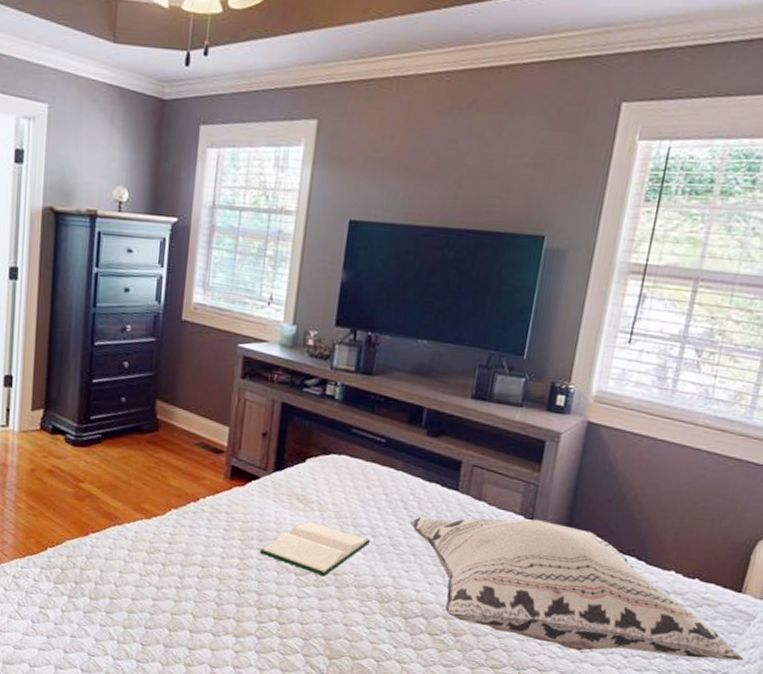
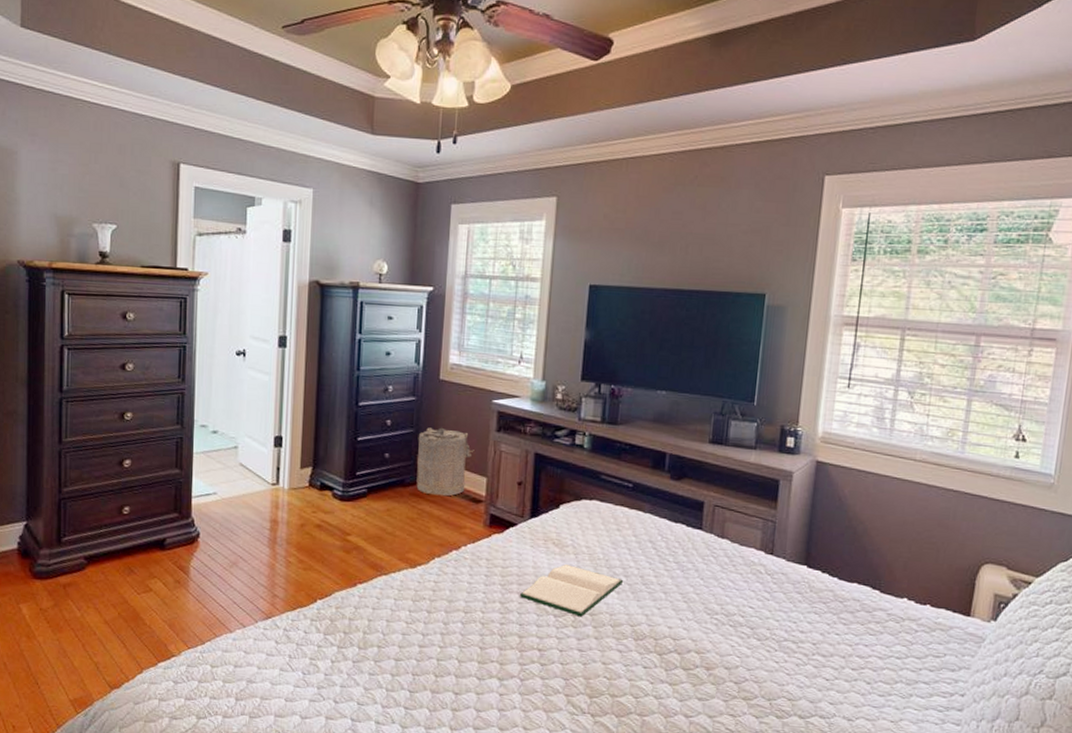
laundry hamper: none [154,371,217,445] -> present [416,427,474,496]
decorative pillow: present [410,516,744,661] -> none [660,554,979,683]

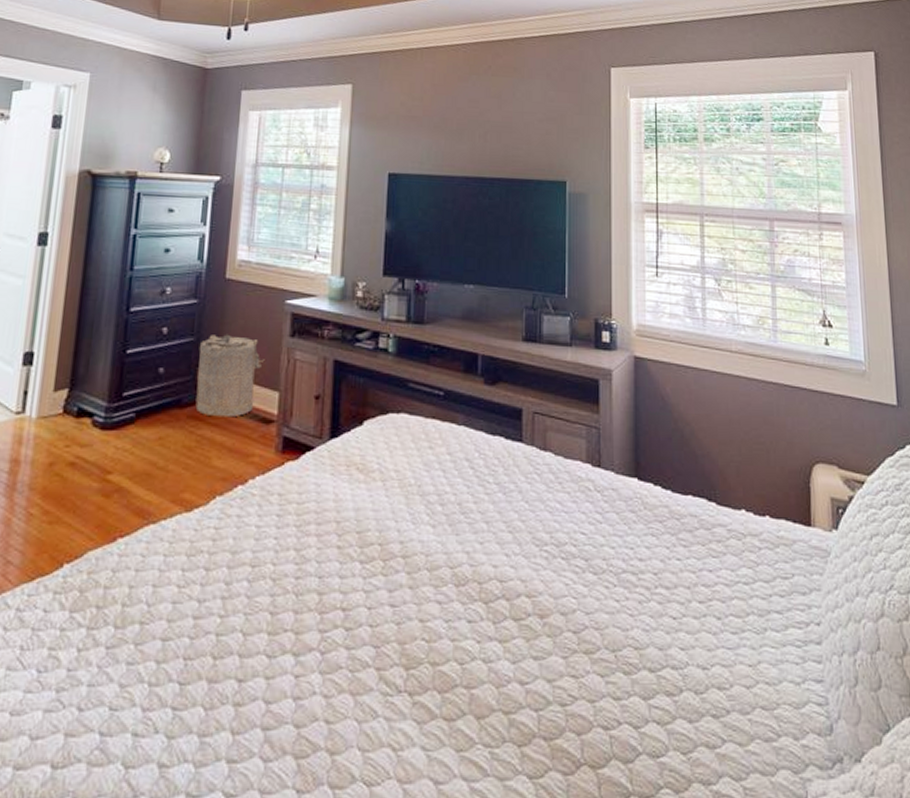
hardback book: present [520,563,624,617] -> none [319,493,440,561]

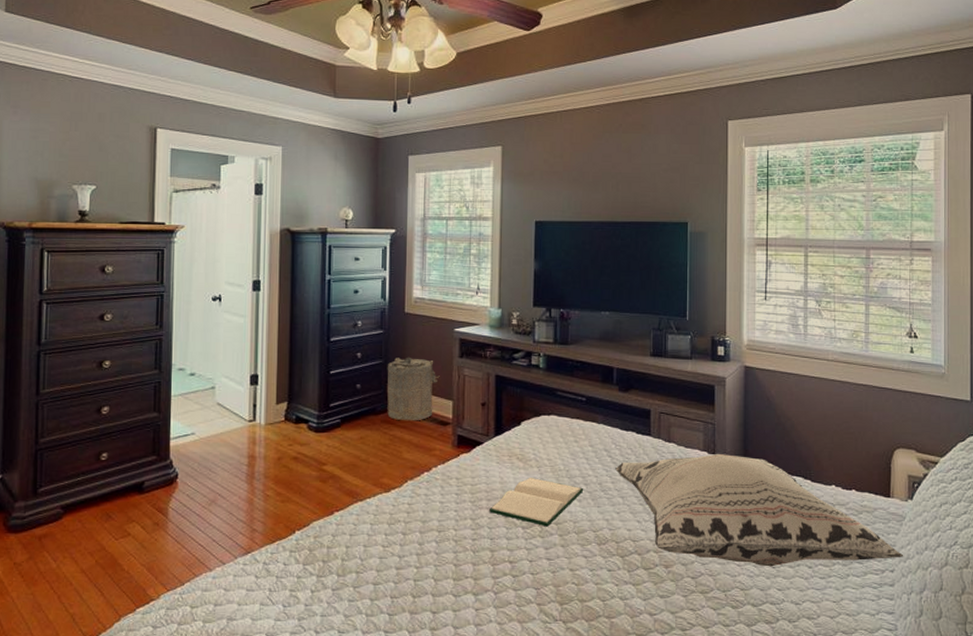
hardback book: none [319,493,440,561] -> present [490,477,584,527]
decorative pillow: none [479,466,832,618] -> present [615,453,904,567]

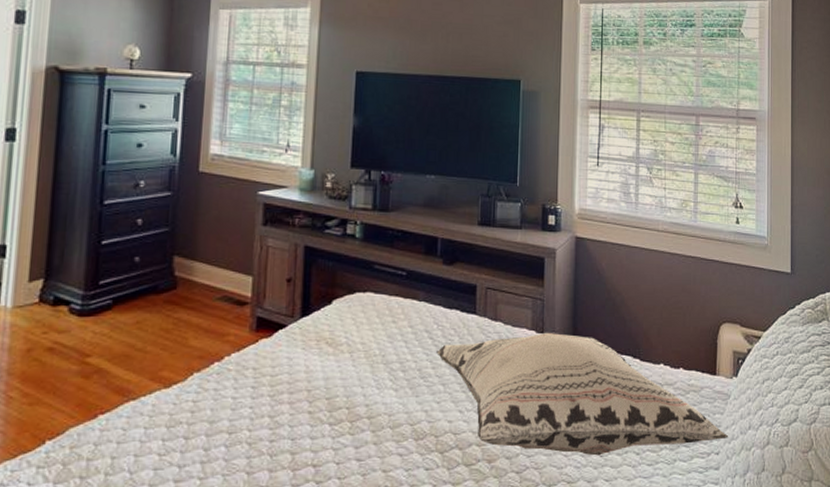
laundry hamper: present [387,356,440,421] -> none [172,224,239,301]
hardback book: present [490,477,584,527] -> none [292,364,401,422]

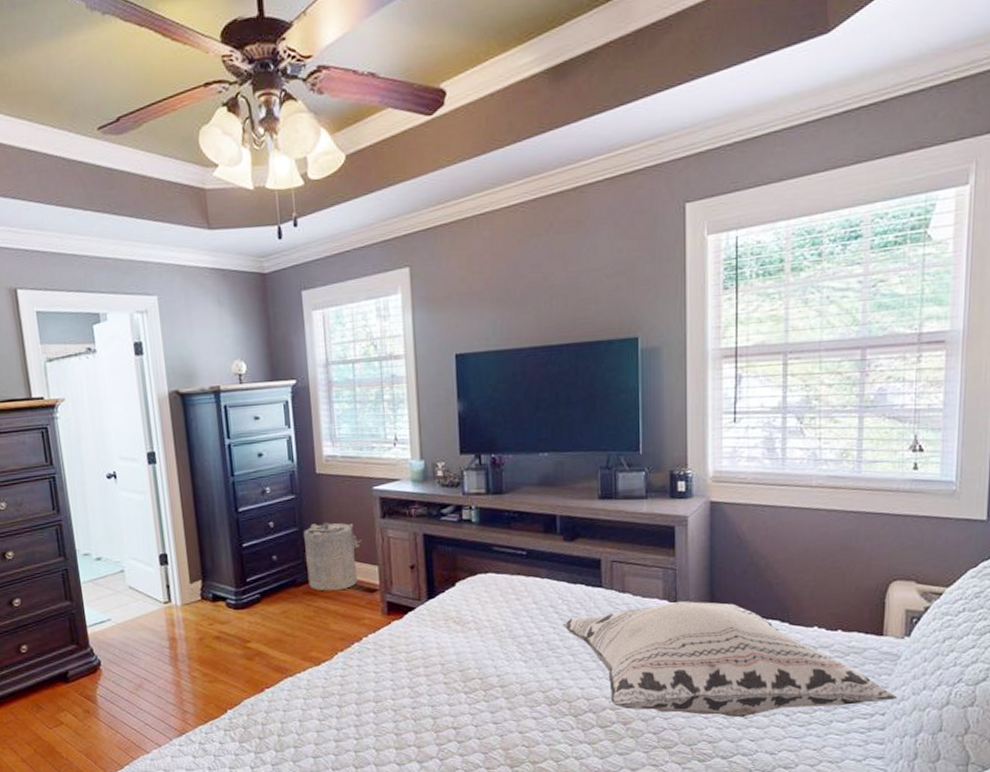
laundry hamper: none [172,224,239,301] -> present [303,521,362,591]

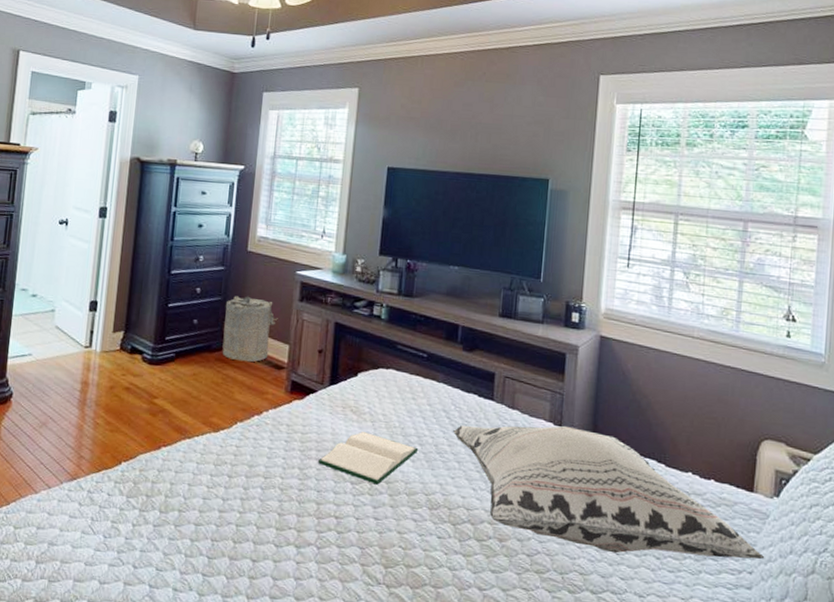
hardback book: none [428,640,530,691] -> present [318,431,419,485]

